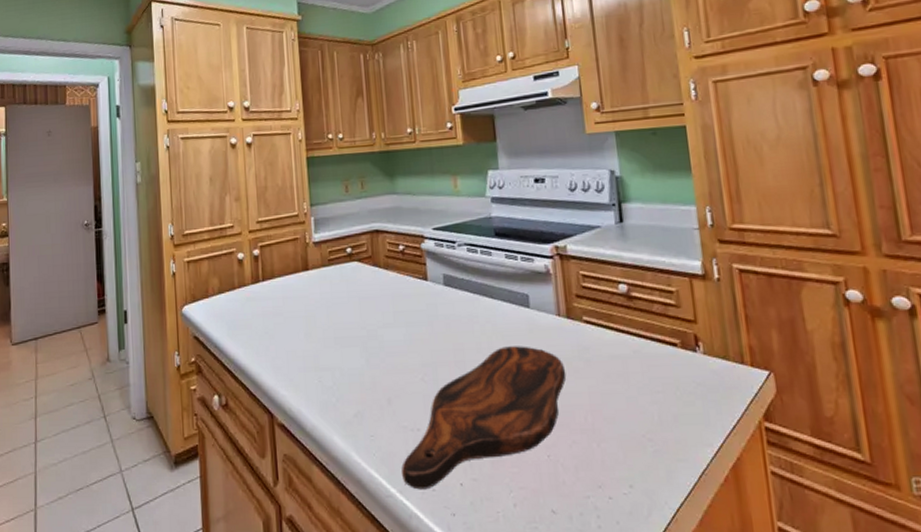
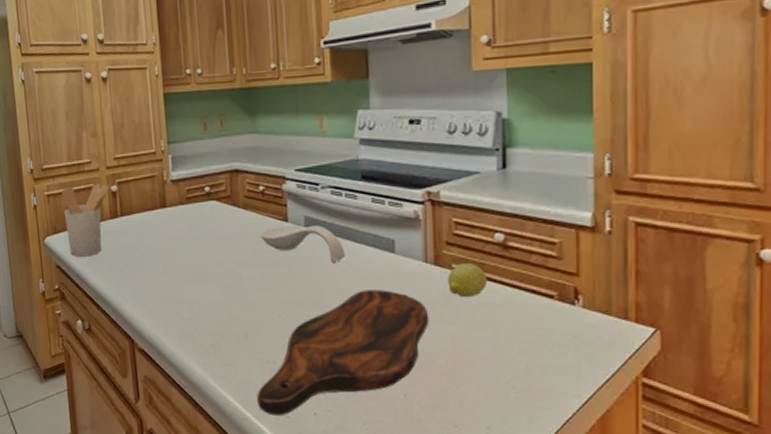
utensil holder: none [202,248,253,326] -> present [61,184,110,257]
spoon rest: none [401,283,483,321] -> present [260,225,345,264]
fruit: none [579,315,617,350] -> present [447,264,488,298]

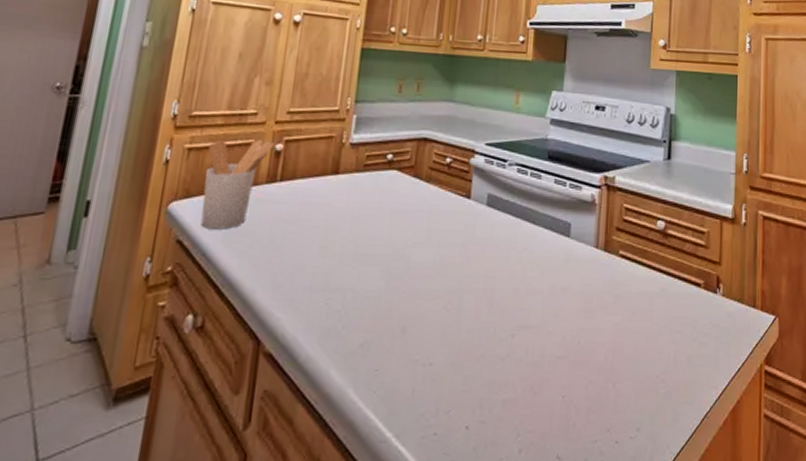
cutting board: present [257,290,429,416] -> none [402,276,595,434]
spoon rest: present [260,225,345,264] -> none [439,203,523,247]
fruit: present [447,264,488,298] -> none [614,250,649,286]

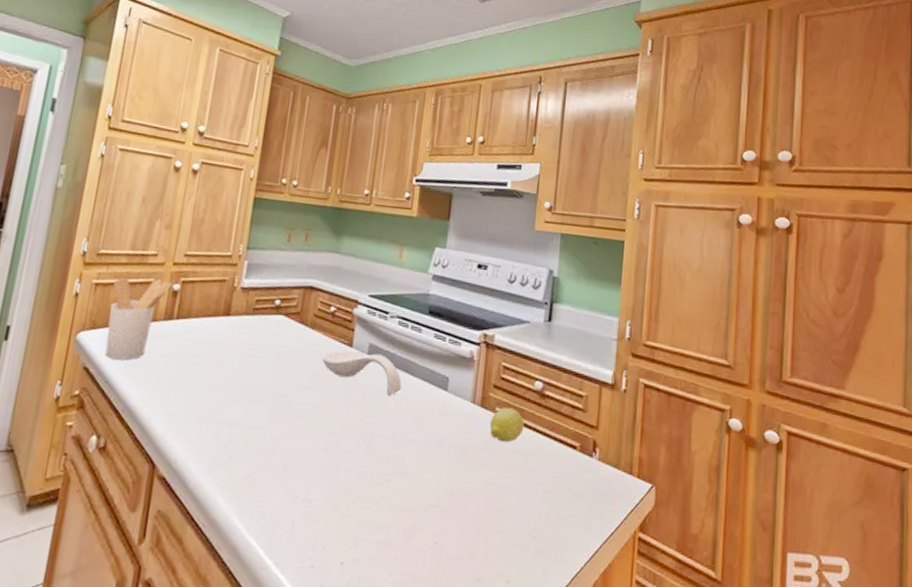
spoon rest: none [439,203,523,247] -> present [322,350,402,396]
fruit: none [614,250,649,286] -> present [490,407,525,443]

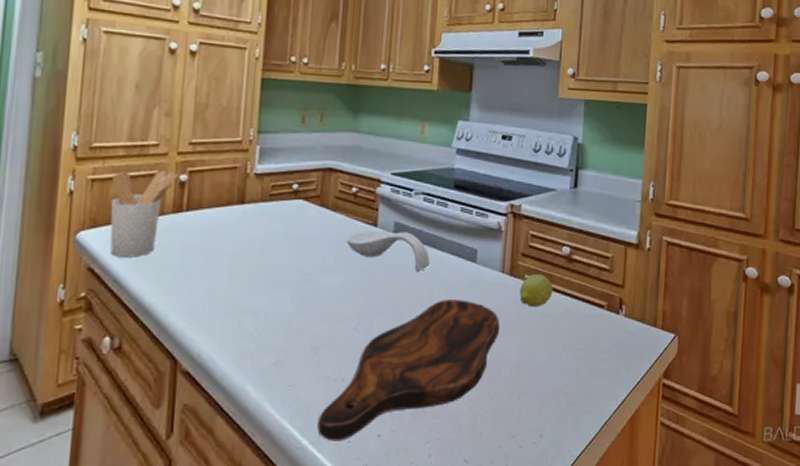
cutting board: none [282,426,469,565] -> present [317,299,500,442]

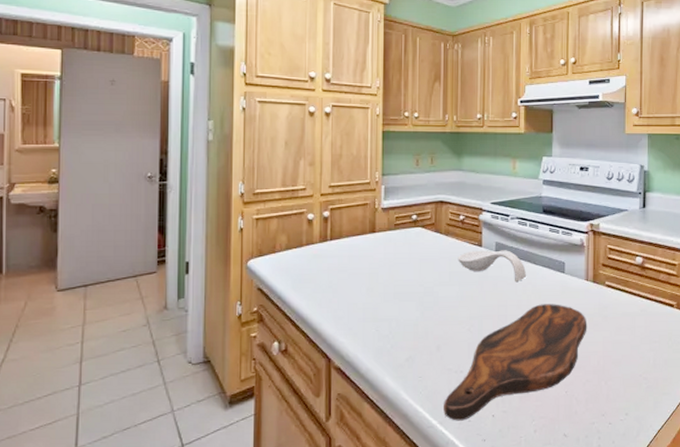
utensil holder: present [110,171,179,258] -> none [272,209,323,279]
fruit: present [519,274,553,308] -> none [602,281,630,308]

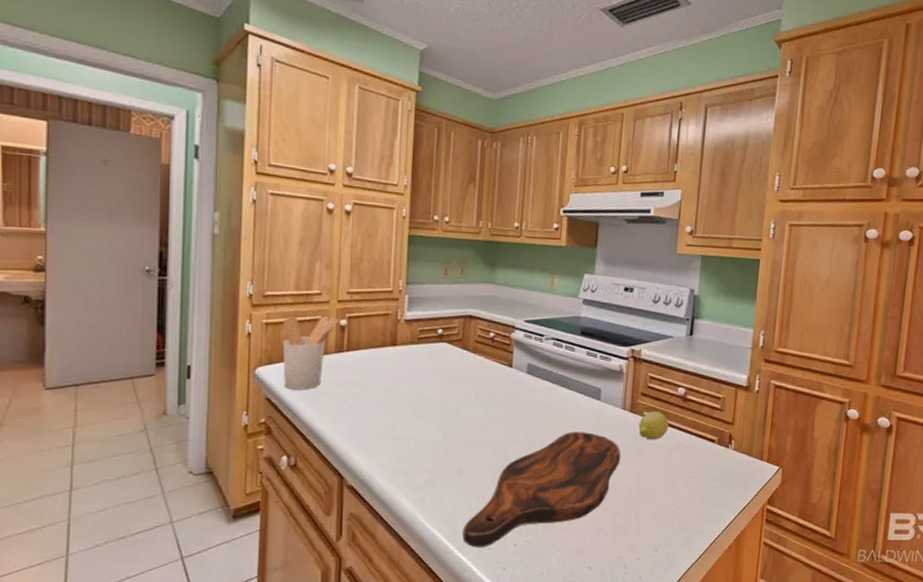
utensil holder: none [272,209,323,279] -> present [282,316,339,390]
spoon rest: present [458,250,526,283] -> none [485,371,559,408]
fruit: none [602,281,630,308] -> present [638,412,669,441]

